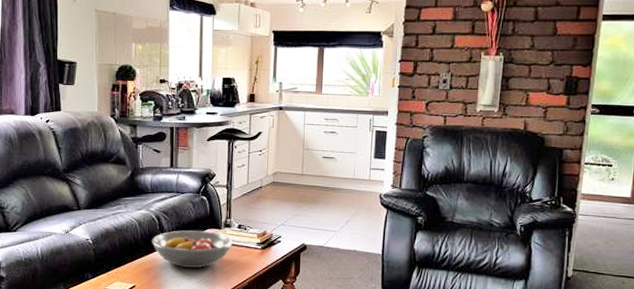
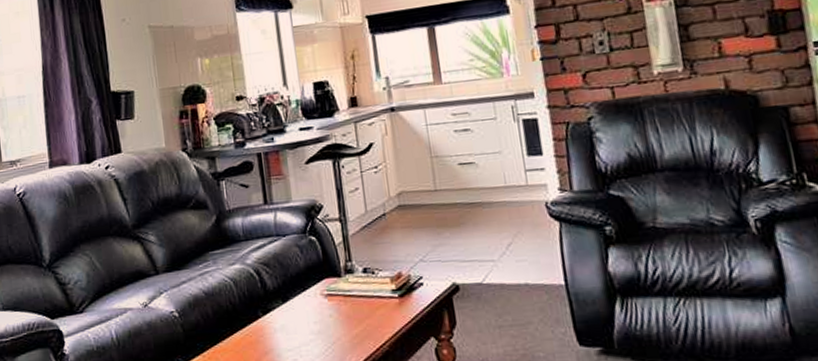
fruit bowl: present [152,230,234,268] -> none [254,282,361,336]

